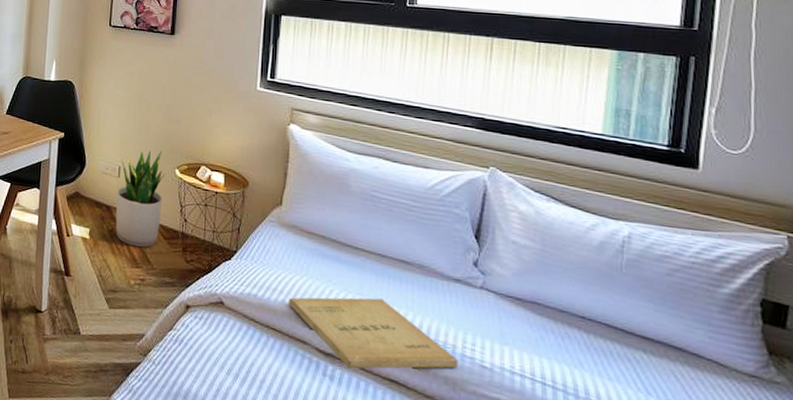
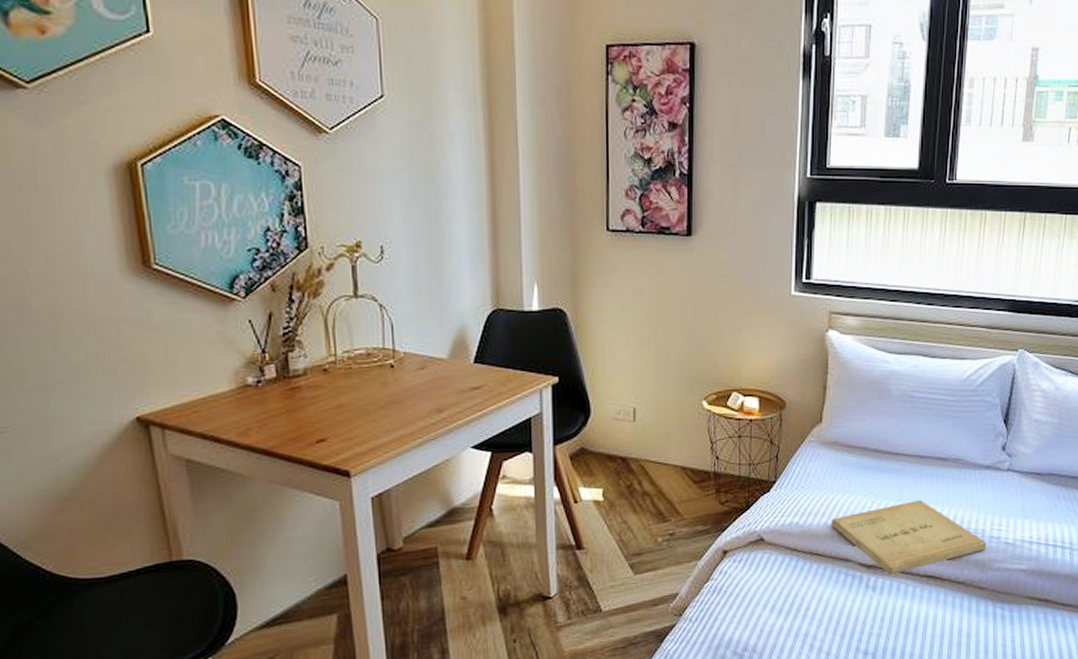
planter: present [115,150,166,248] -> none [634,381,691,499]

